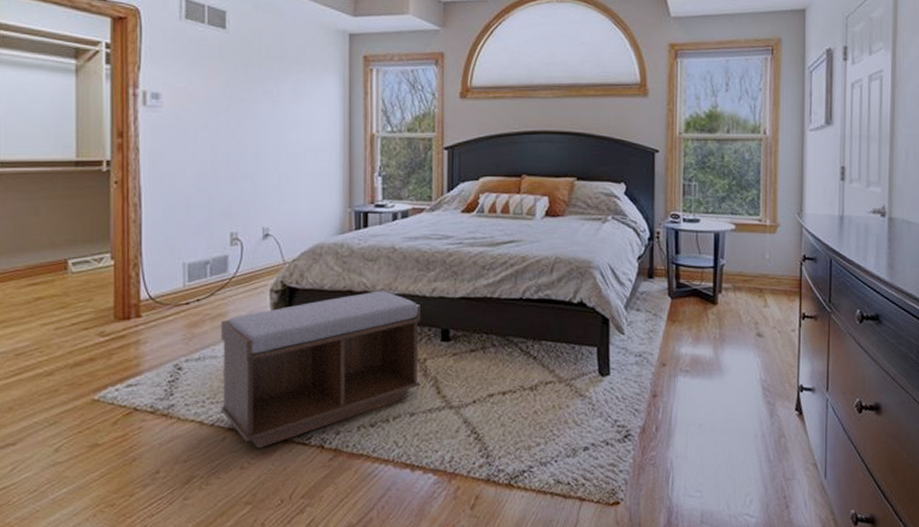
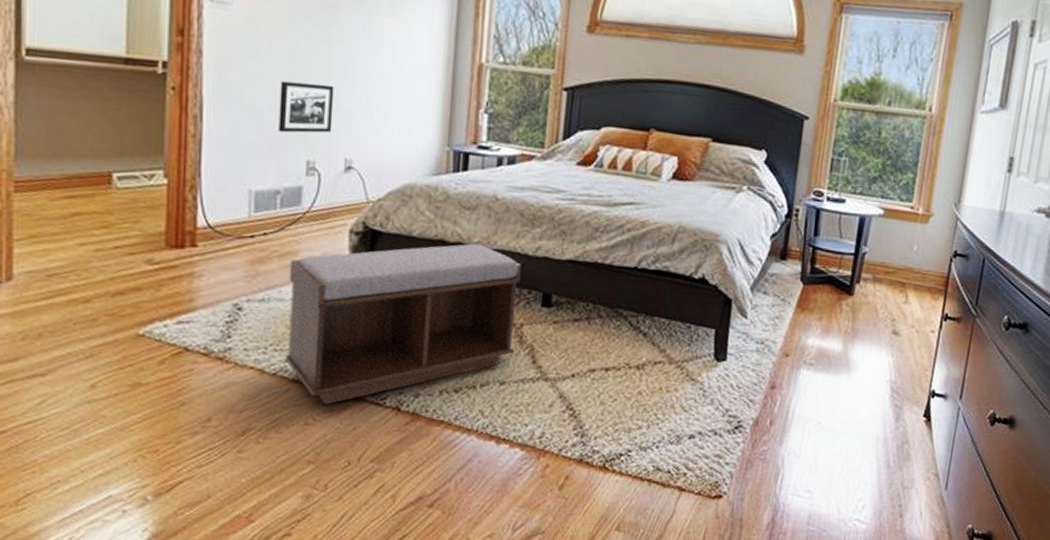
picture frame: none [205,166,250,211] -> present [278,81,334,133]

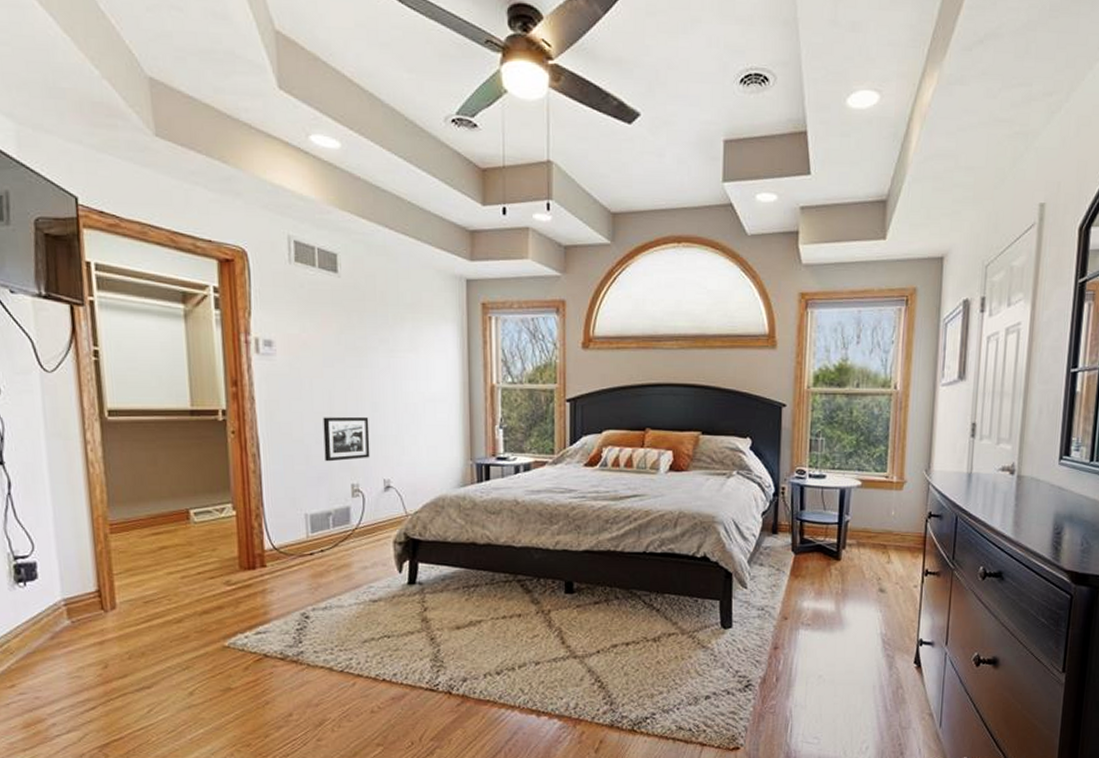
bench: present [285,243,521,405] -> none [345,543,544,694]

